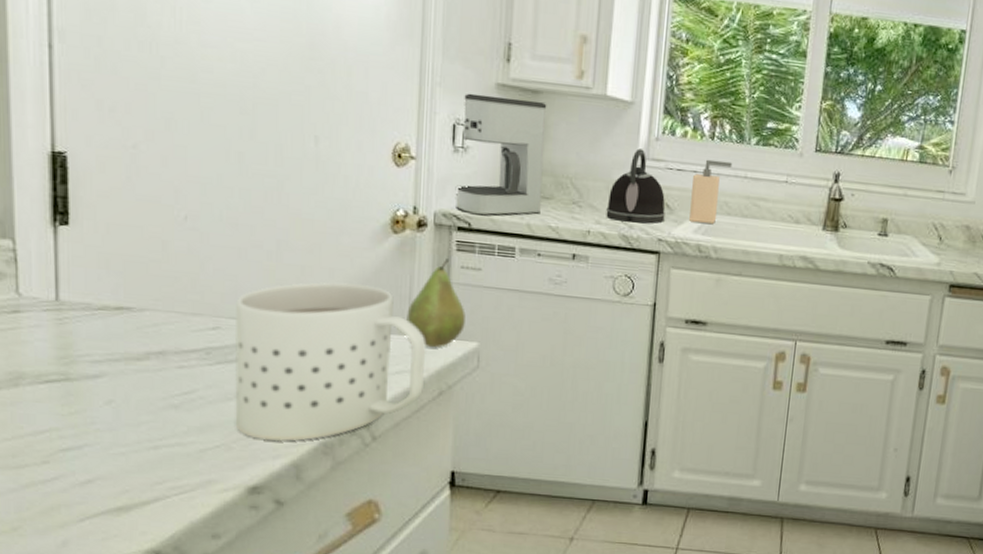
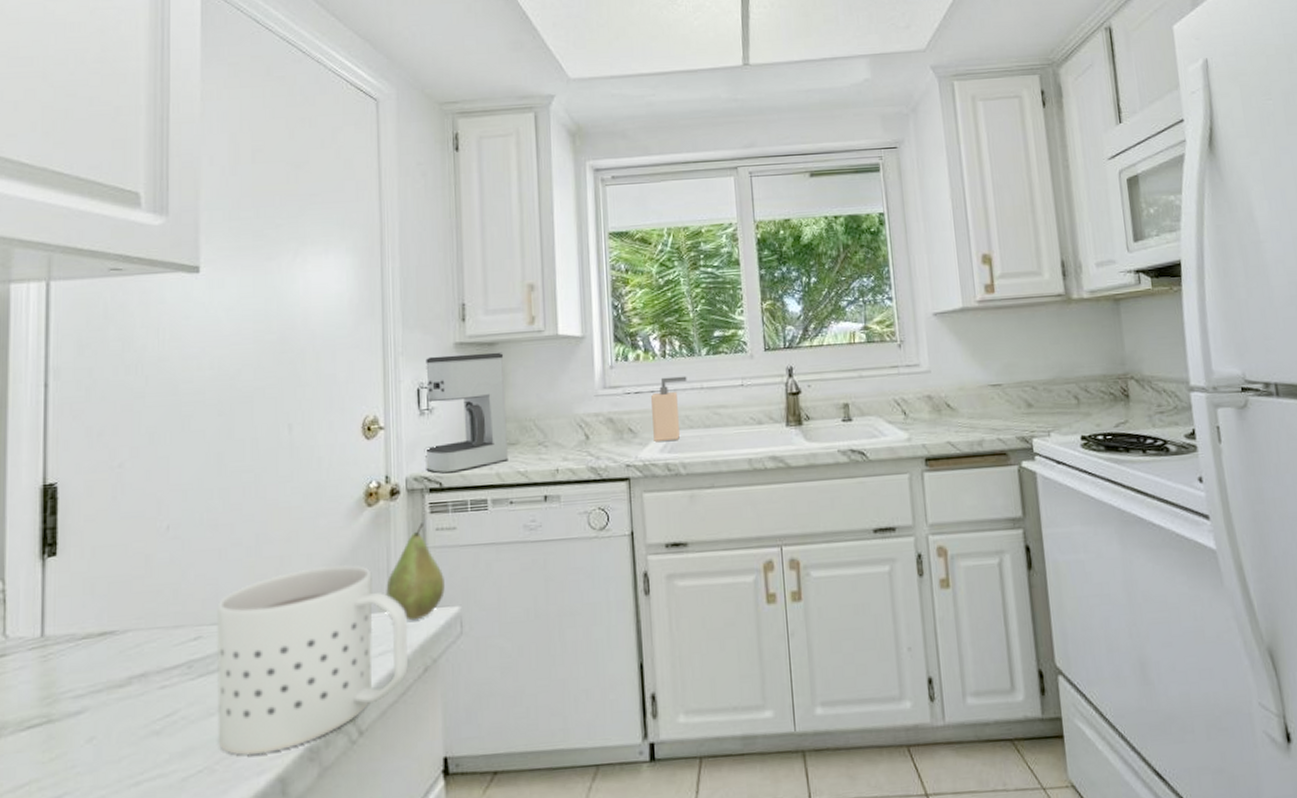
kettle: present [606,148,667,224] -> none [572,379,631,454]

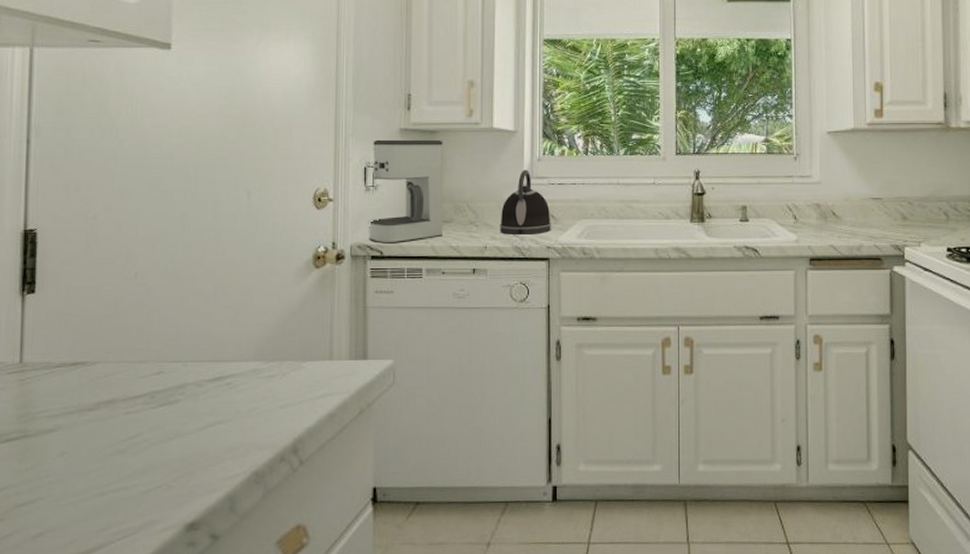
mug: present [216,564,409,756] -> none [175,317,347,476]
fruit: present [386,523,445,621] -> none [329,285,381,370]
kettle: none [572,379,631,454] -> present [500,170,552,235]
soap dispenser: present [651,376,687,441] -> none [573,172,606,228]

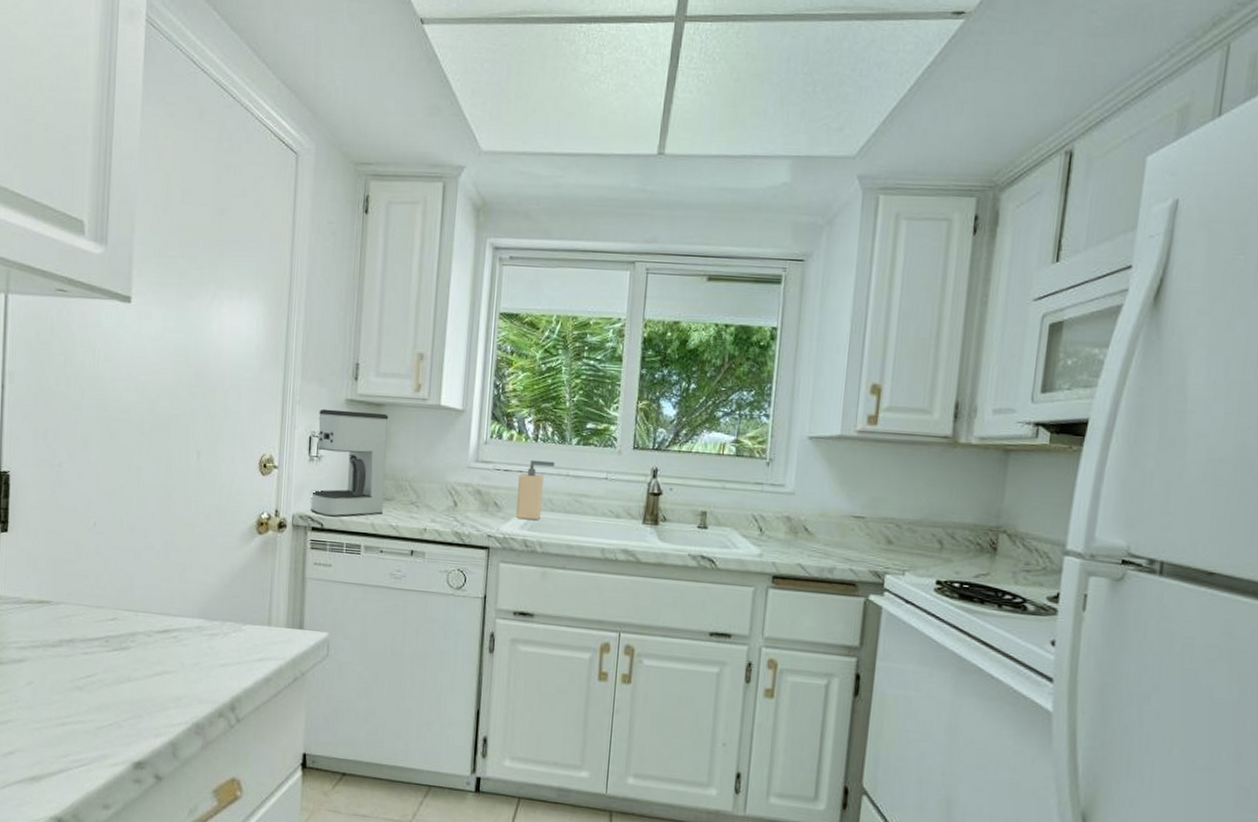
kettle: present [500,170,552,235] -> none [440,452,495,521]
soap dispenser: none [573,172,606,228] -> present [516,460,555,520]

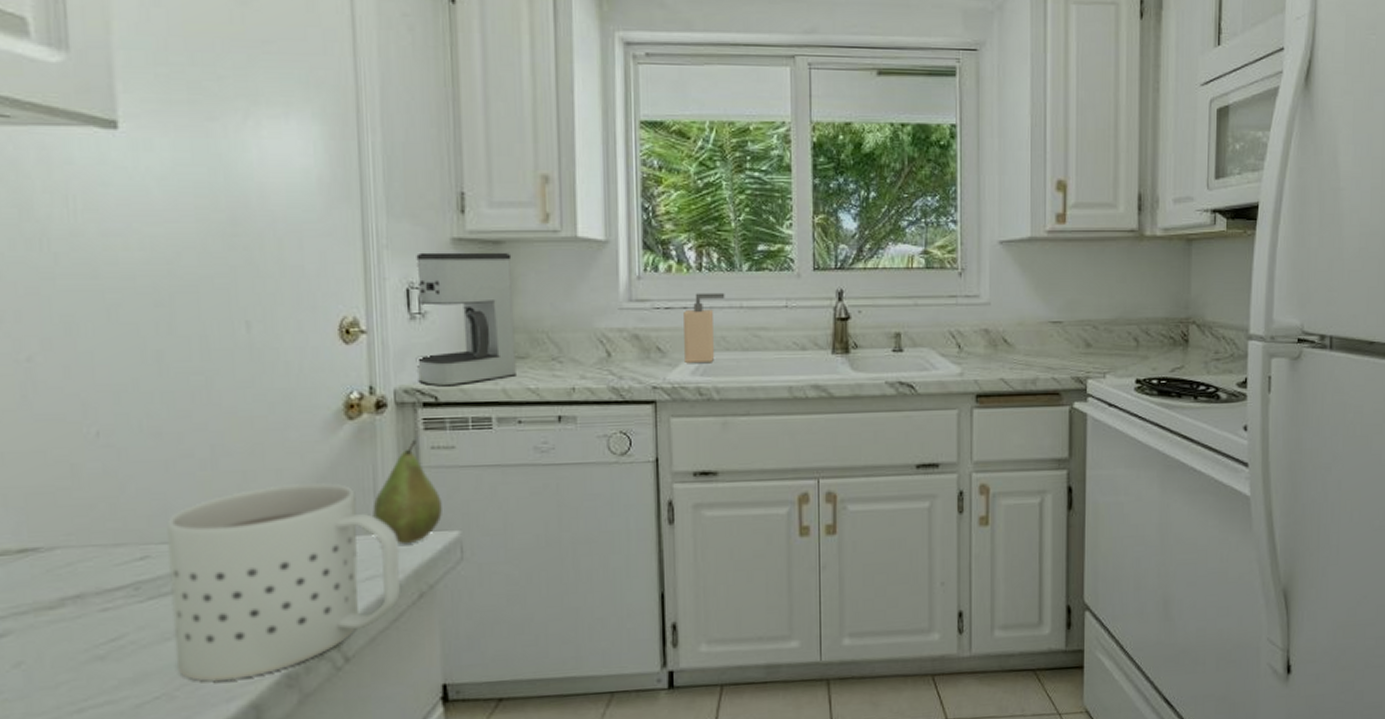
mug: none [125,578,284,722] -> present [166,482,401,682]
fruit: none [268,556,318,637] -> present [372,440,442,545]

